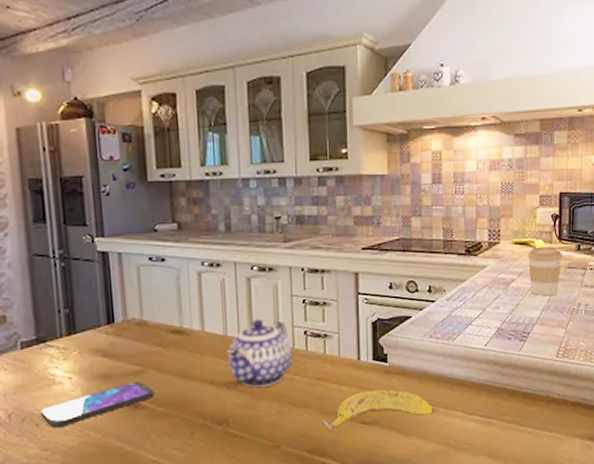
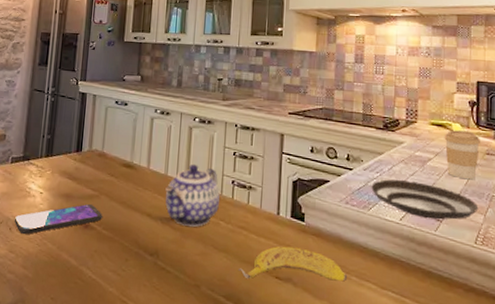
tart tin: none [455,304,560,340] -> present [371,179,479,220]

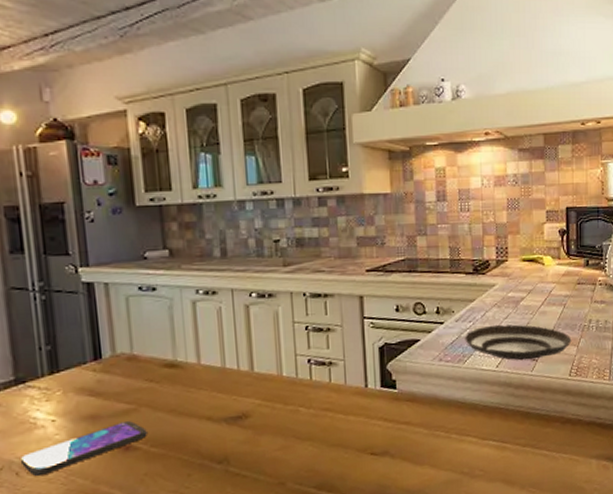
teapot: present [165,163,220,227] -> none [225,348,296,422]
banana: present [237,246,348,282] -> none [327,417,447,464]
coffee cup: present [444,130,480,180] -> none [536,262,571,314]

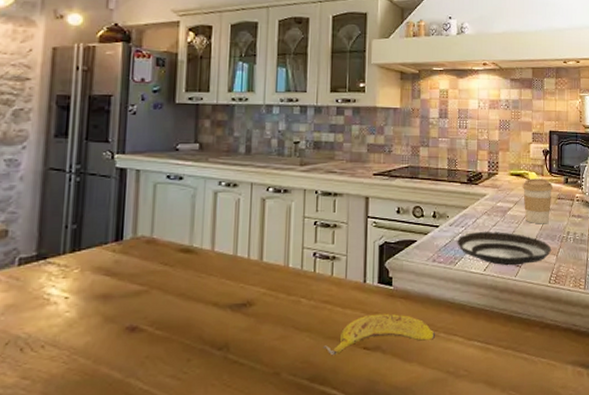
smartphone: present [20,421,147,477] -> none [26,303,155,354]
banana: none [327,417,447,464] -> present [322,313,436,356]
coffee cup: none [536,262,571,314] -> present [522,179,552,224]

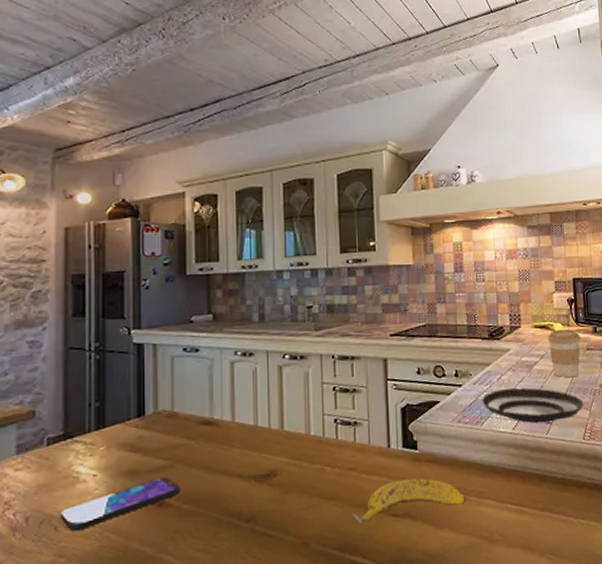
smartphone: none [26,303,155,354] -> present [59,477,181,532]

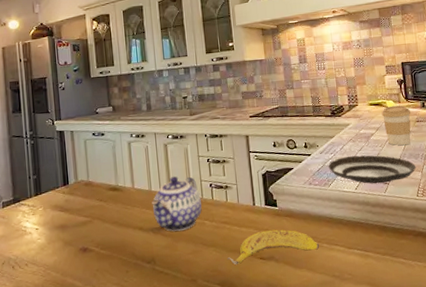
smartphone: present [59,477,181,532] -> none [15,230,98,270]
teapot: none [257,407,322,480] -> present [152,176,202,232]

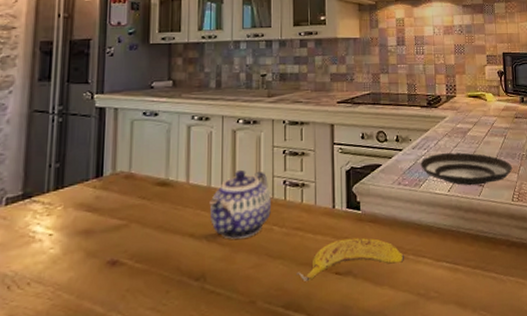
coffee cup: present [381,105,411,146] -> none [480,99,509,144]

